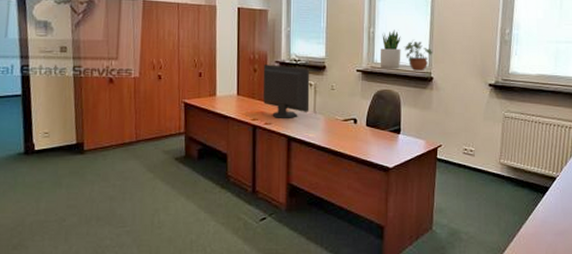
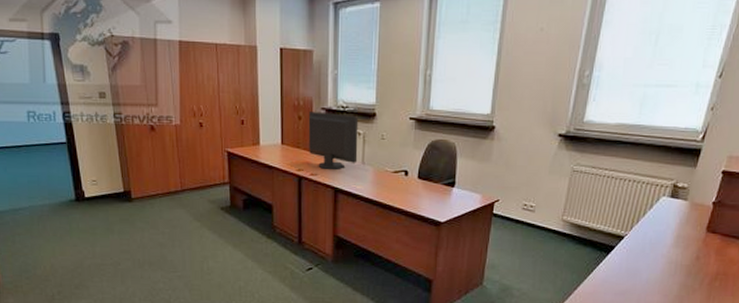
planter: present [380,29,401,69] -> none [436,72,462,117]
potted plant: present [404,39,433,72] -> none [464,83,498,120]

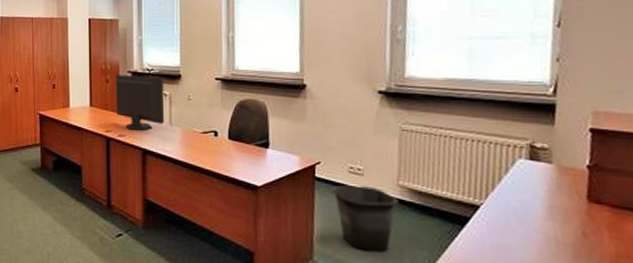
waste bin: none [506,221,561,277] -> present [332,185,399,252]

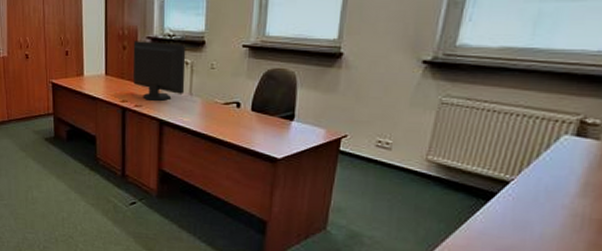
waste bin: present [332,185,399,252] -> none [355,159,424,224]

